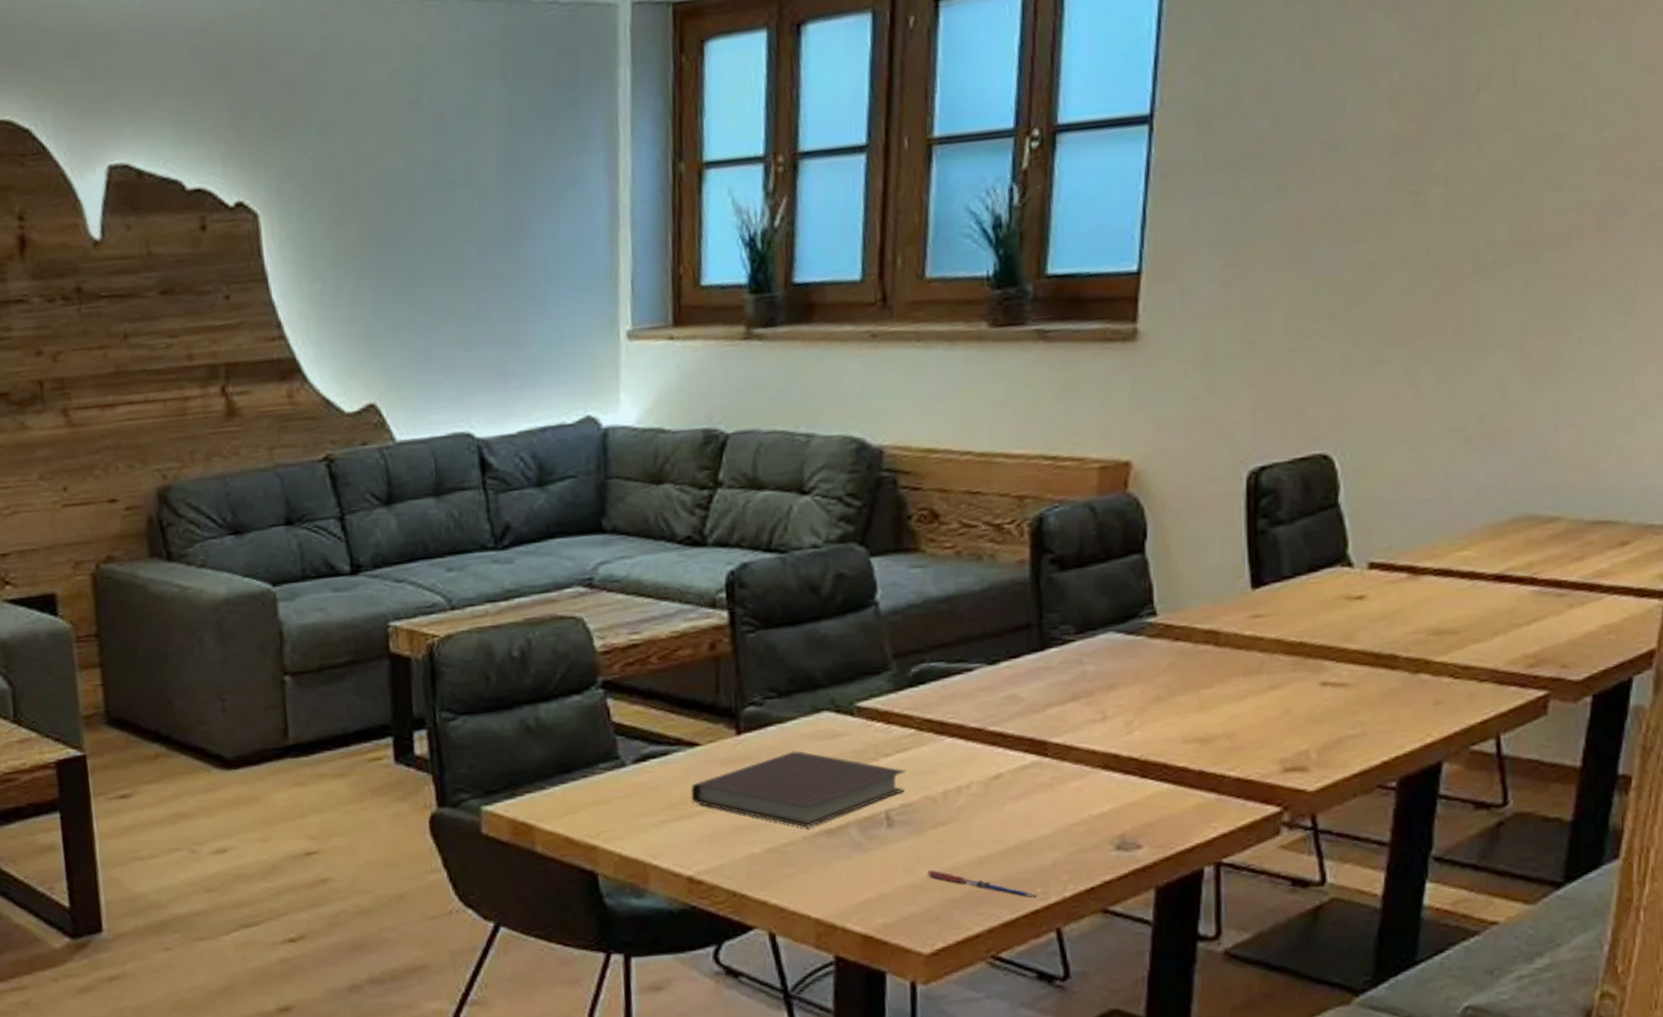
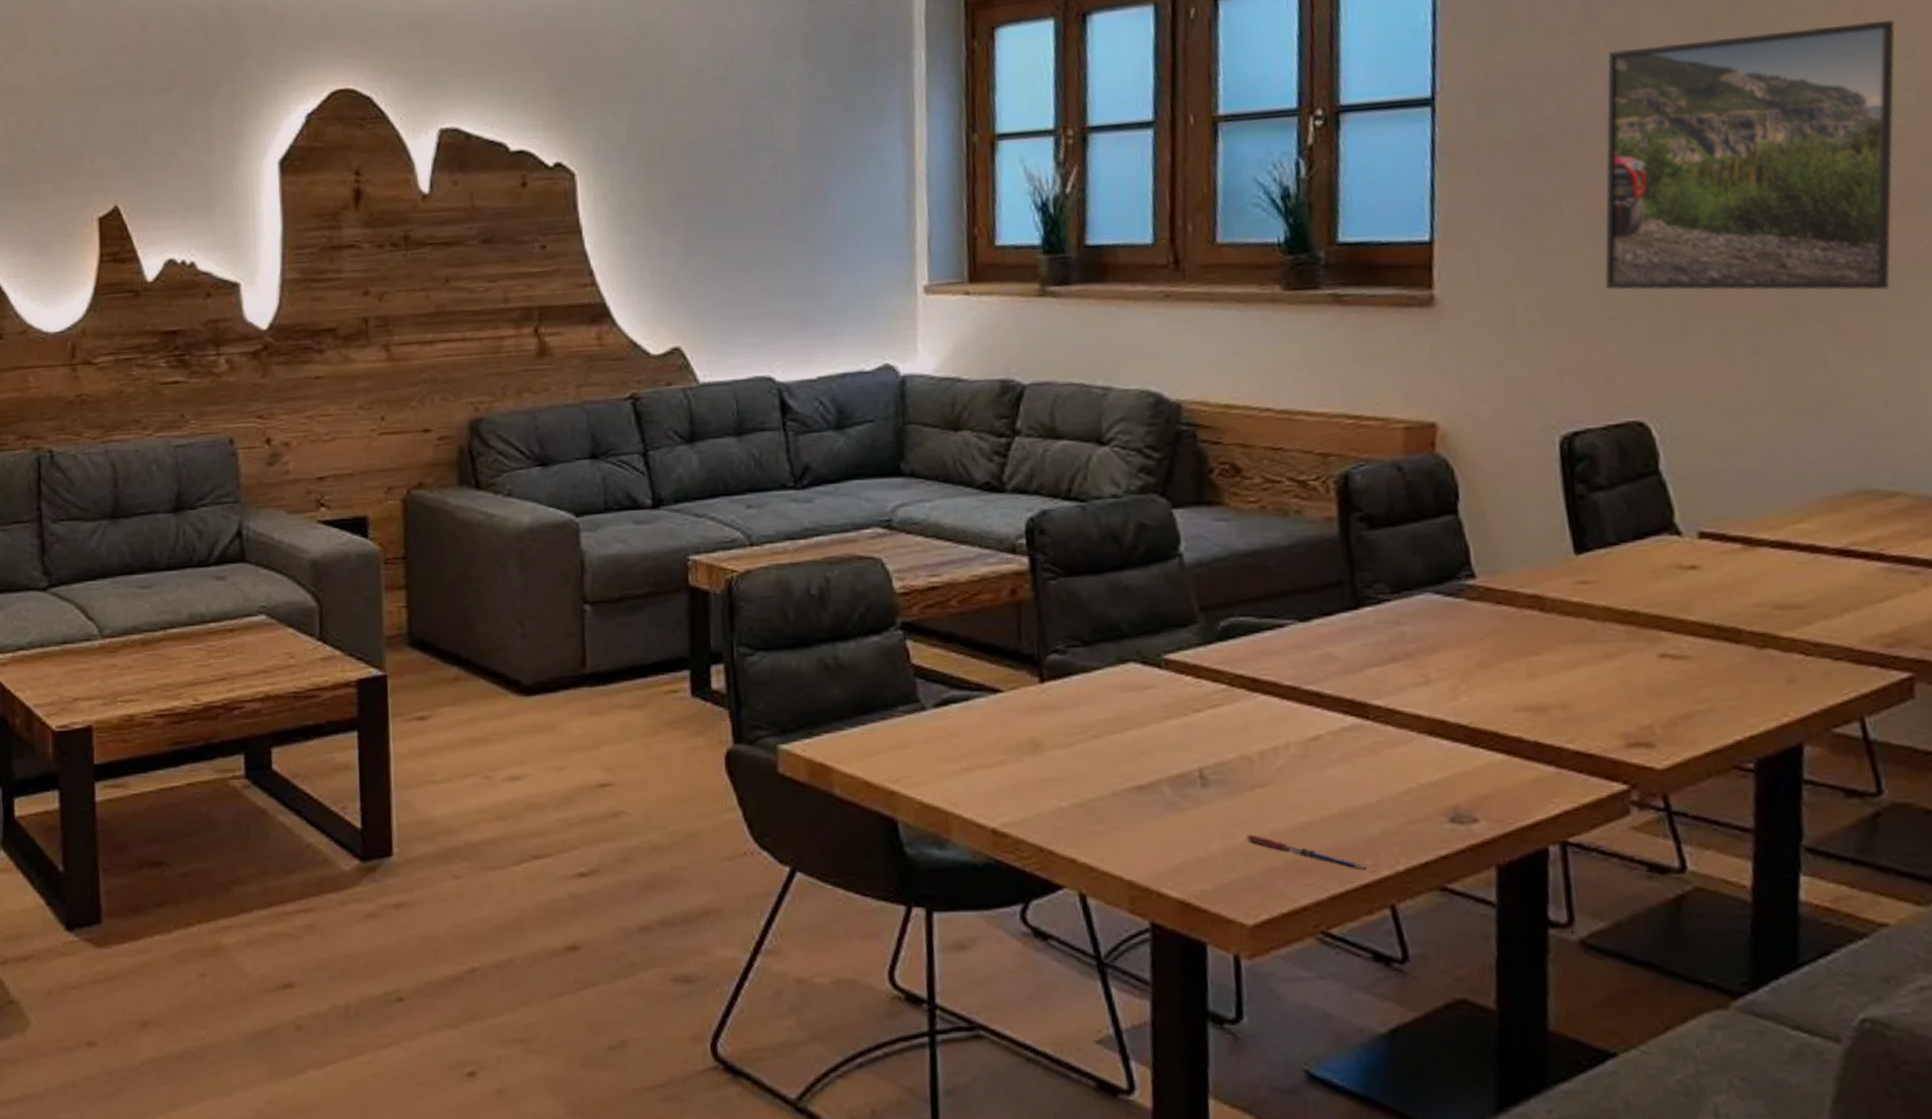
notebook: present [691,751,906,828] -> none [993,702,1219,783]
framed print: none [1304,23,1613,319] -> present [1604,20,1895,291]

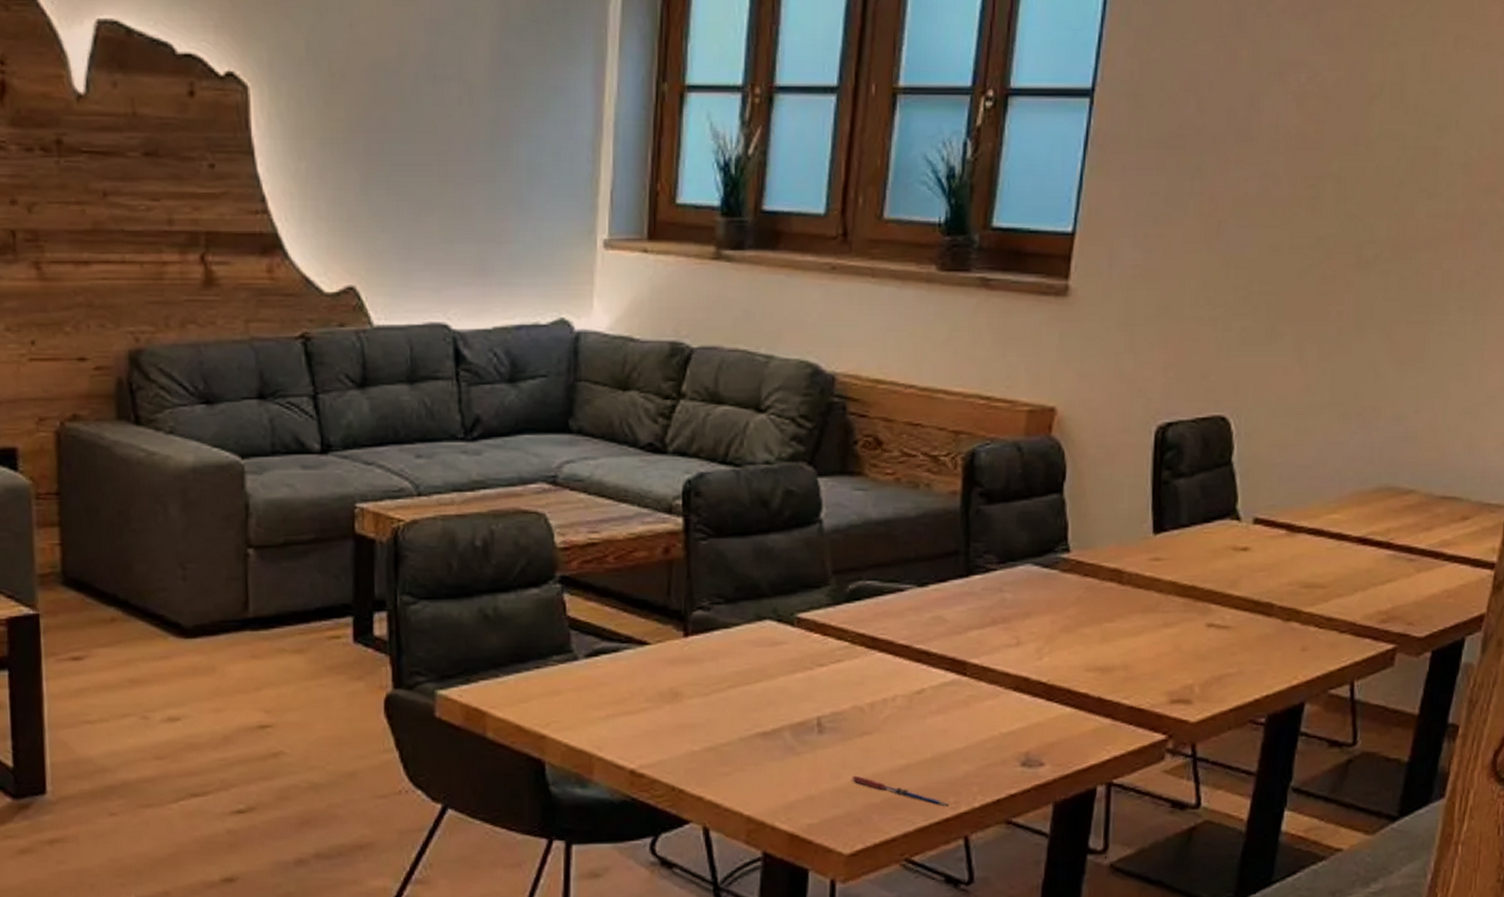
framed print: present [1604,20,1895,291] -> none [1213,53,1485,308]

